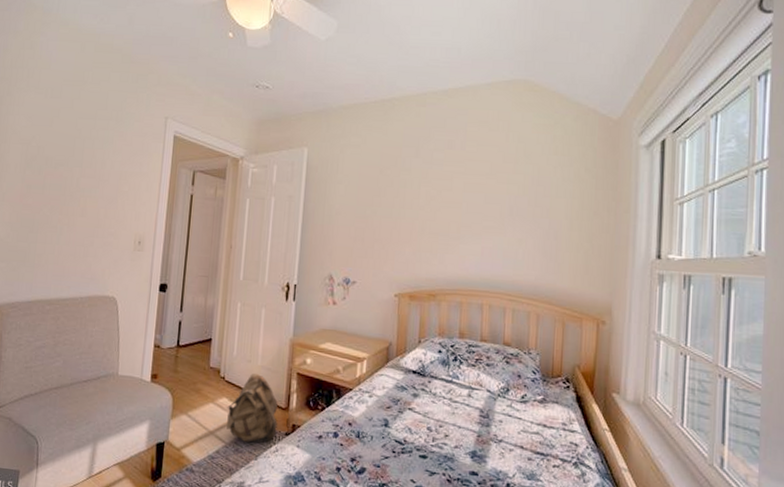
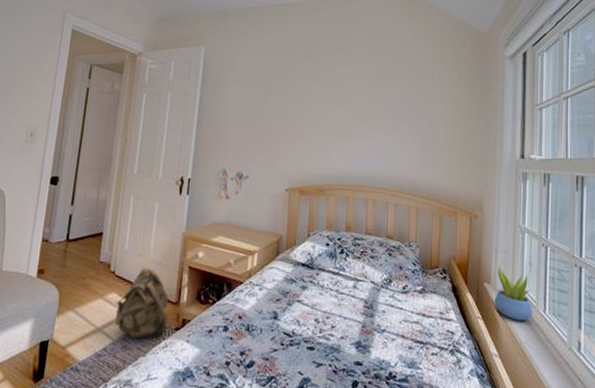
succulent plant: none [624,375,668,434] -> present [494,266,532,321]

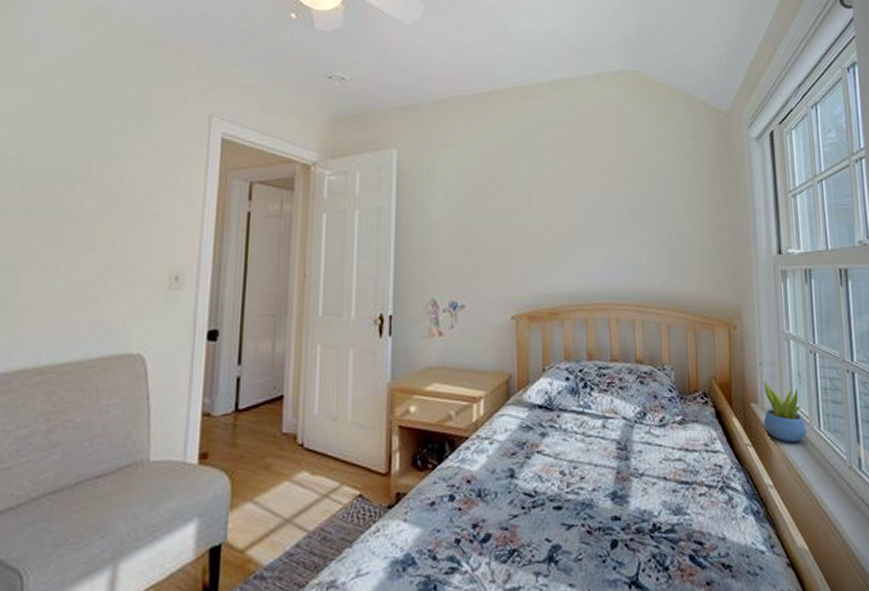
backpack: present [114,267,169,339] -> none [307,433,377,526]

